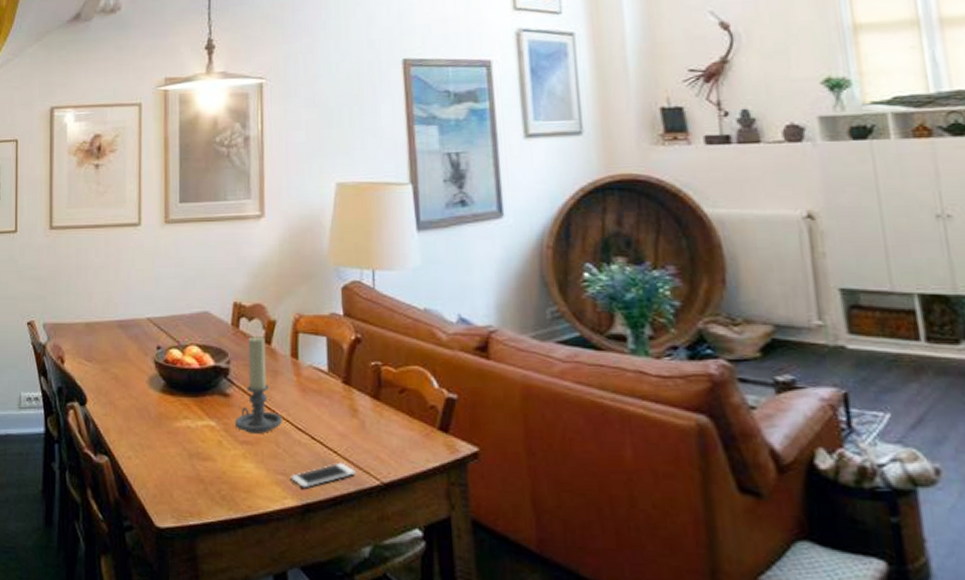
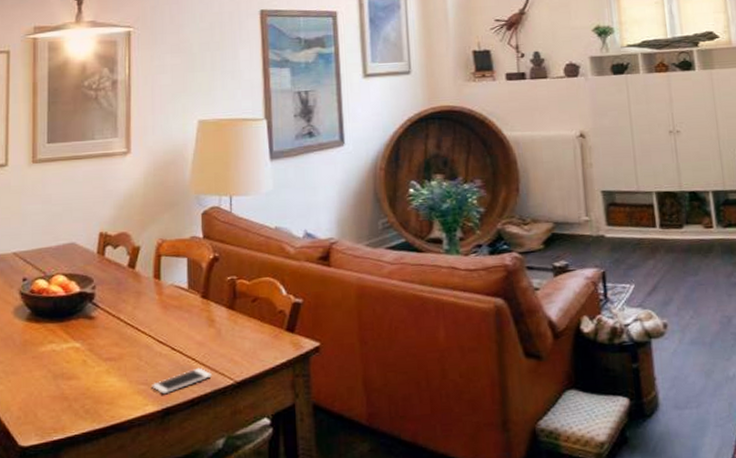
candle holder: present [234,335,283,434] -> none [99,261,145,351]

